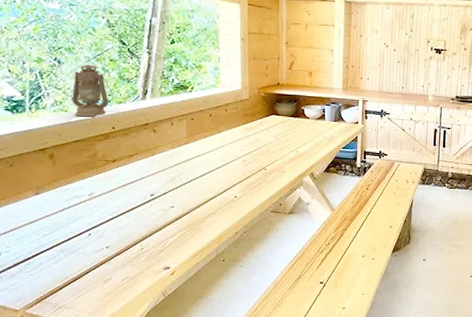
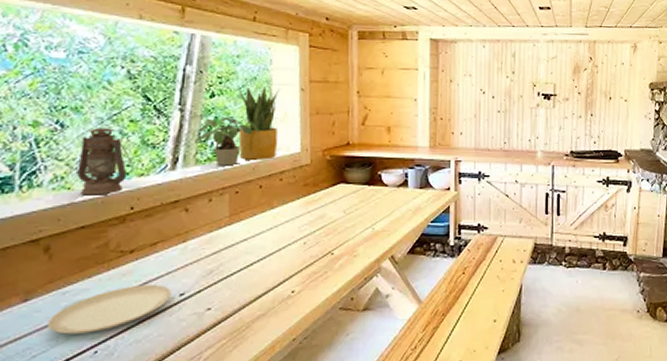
plate: none [54,186,145,220] -> present [47,284,172,335]
potted plant: none [162,59,210,98] -> present [197,117,260,166]
planter: none [191,35,225,94] -> present [237,85,280,160]

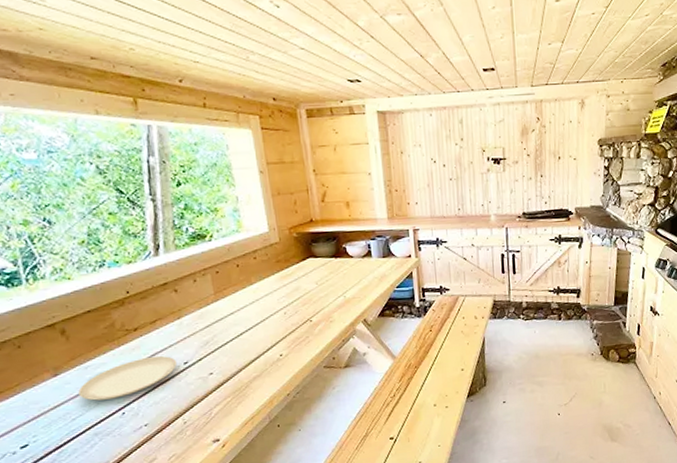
lantern: present [77,128,135,196] -> none [70,221,122,284]
potted plant: present [197,117,260,166] -> none [171,203,228,250]
planter: present [237,85,280,160] -> none [200,170,247,242]

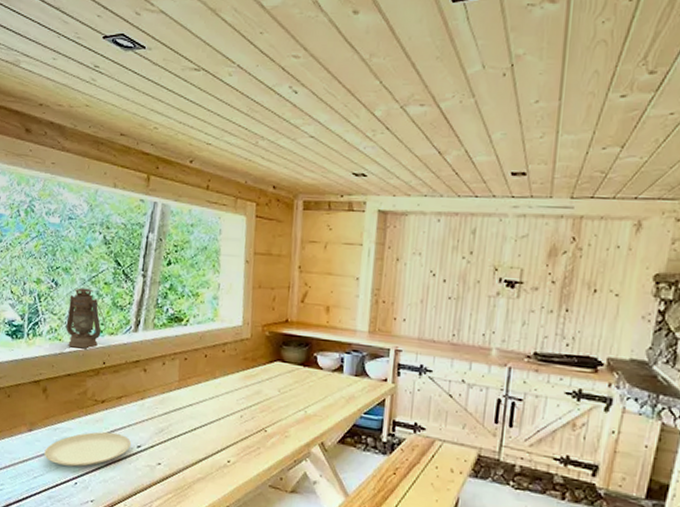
lantern: none [70,221,122,284] -> present [66,288,107,349]

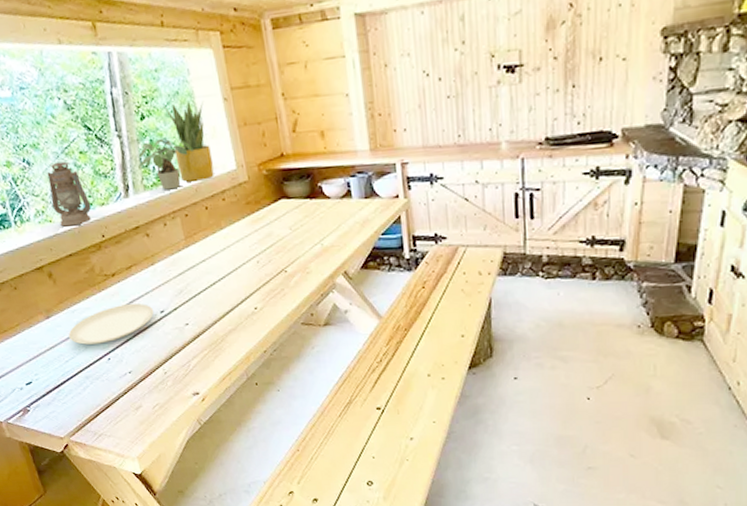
potted plant: none [156,284,208,333] -> present [138,138,194,190]
planter: none [189,255,227,330] -> present [162,98,214,182]

